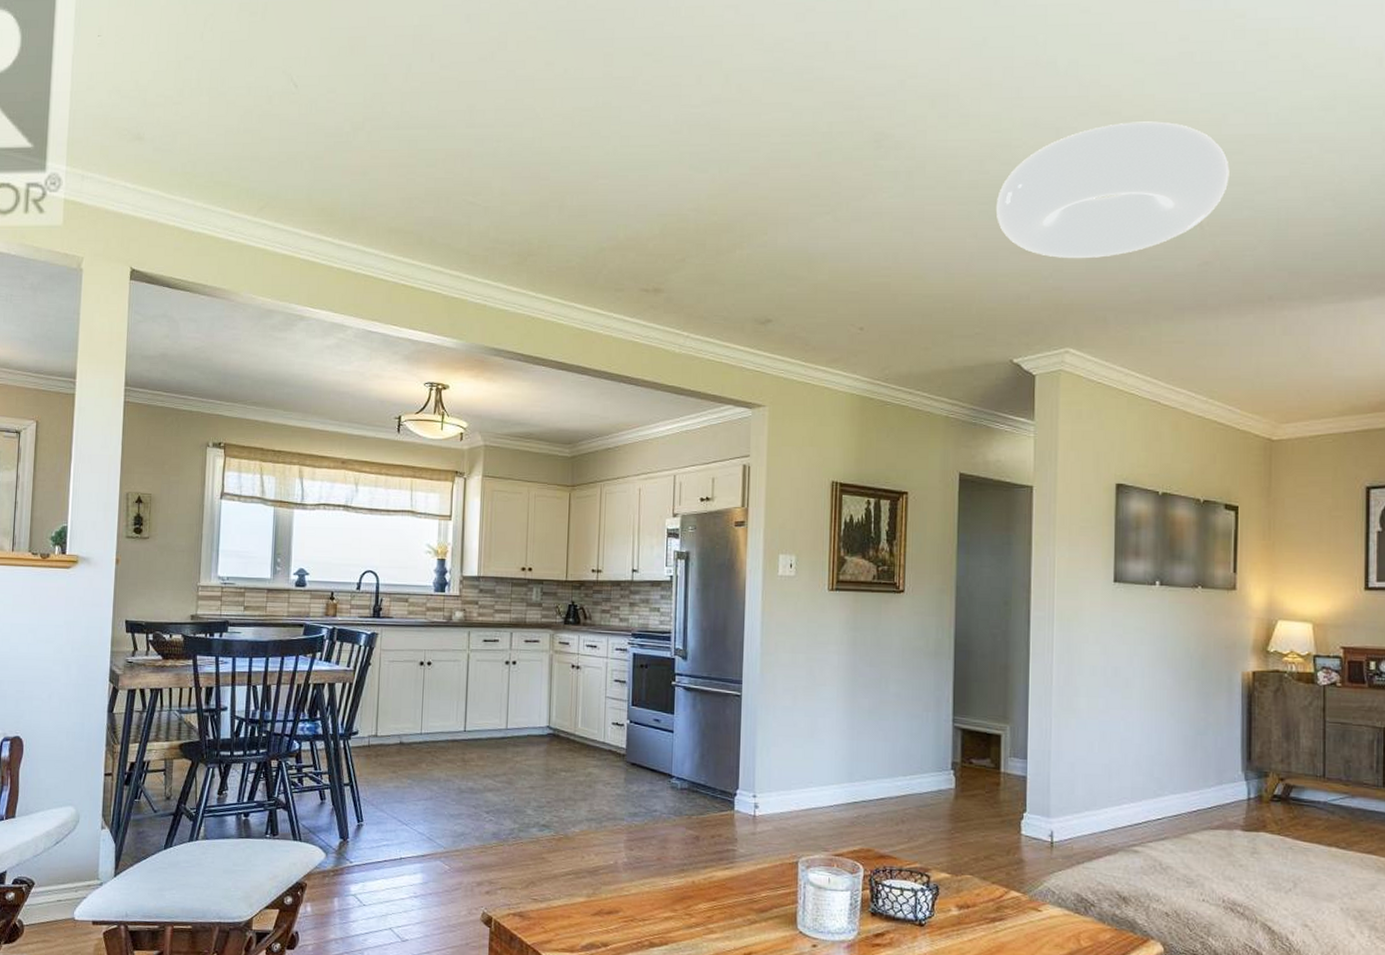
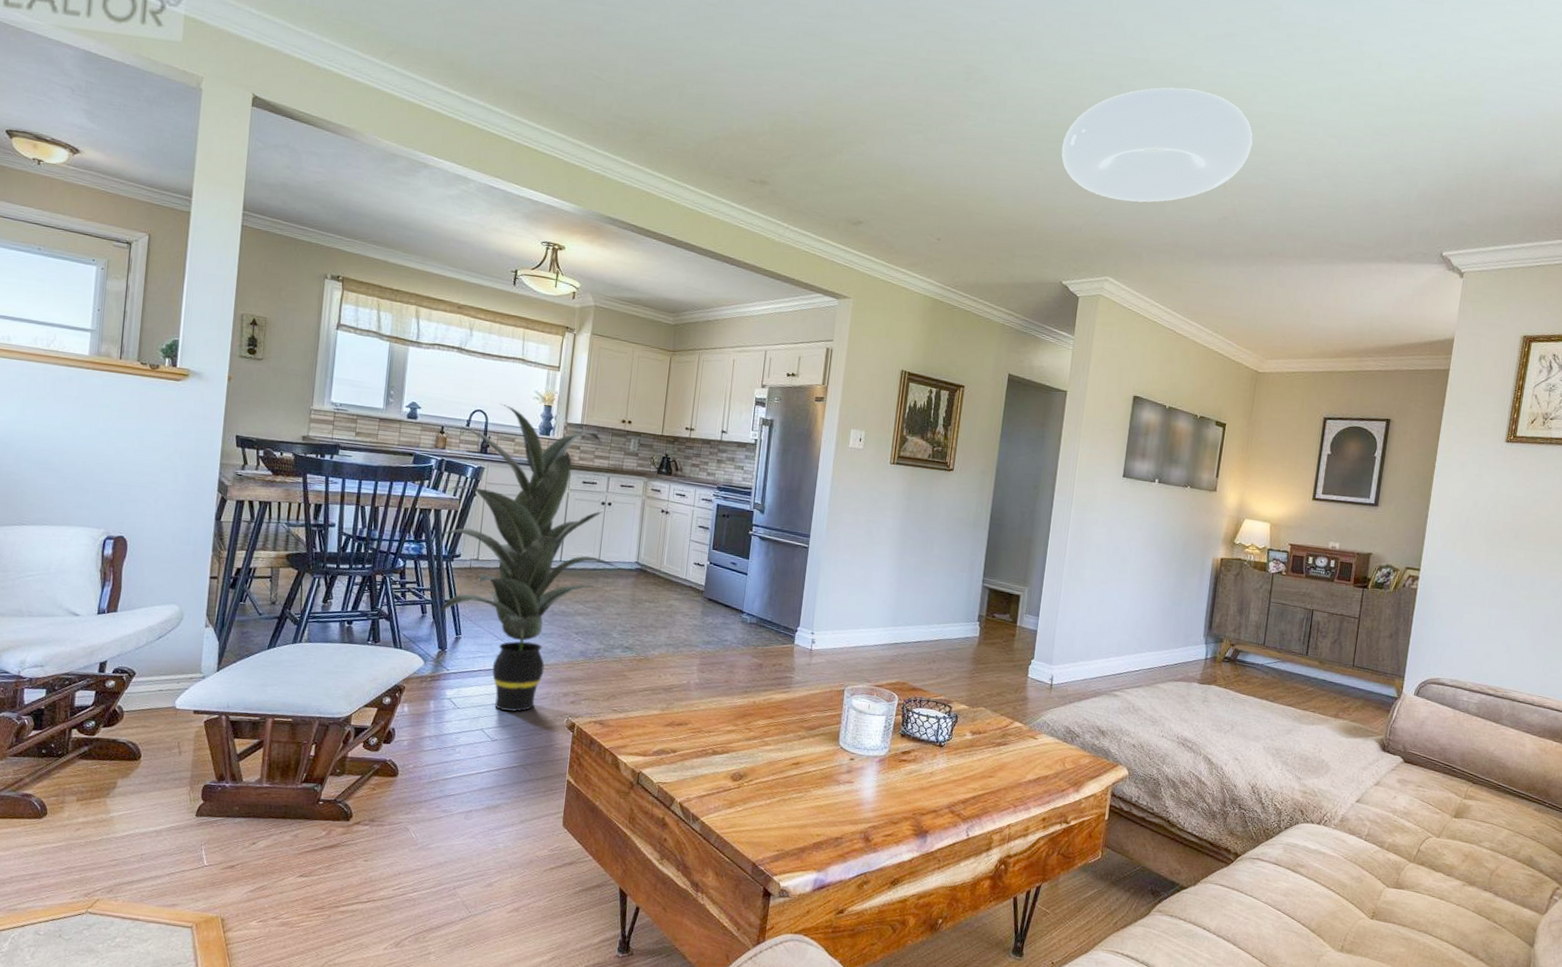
indoor plant: none [329,561,535,907] -> present [434,403,624,712]

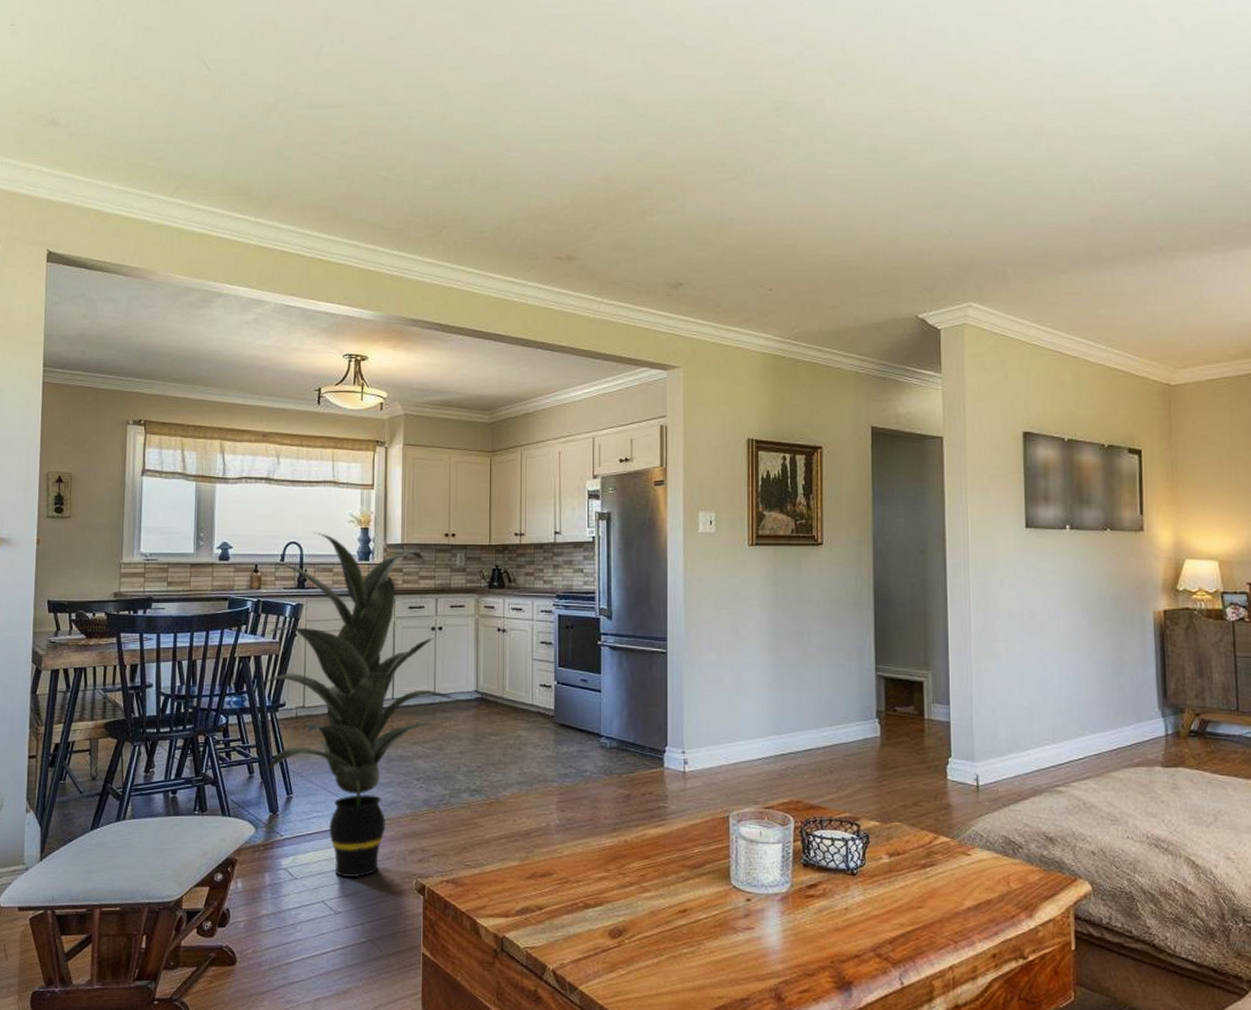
ceiling light: present [1061,87,1253,203] -> none [895,84,1116,217]

